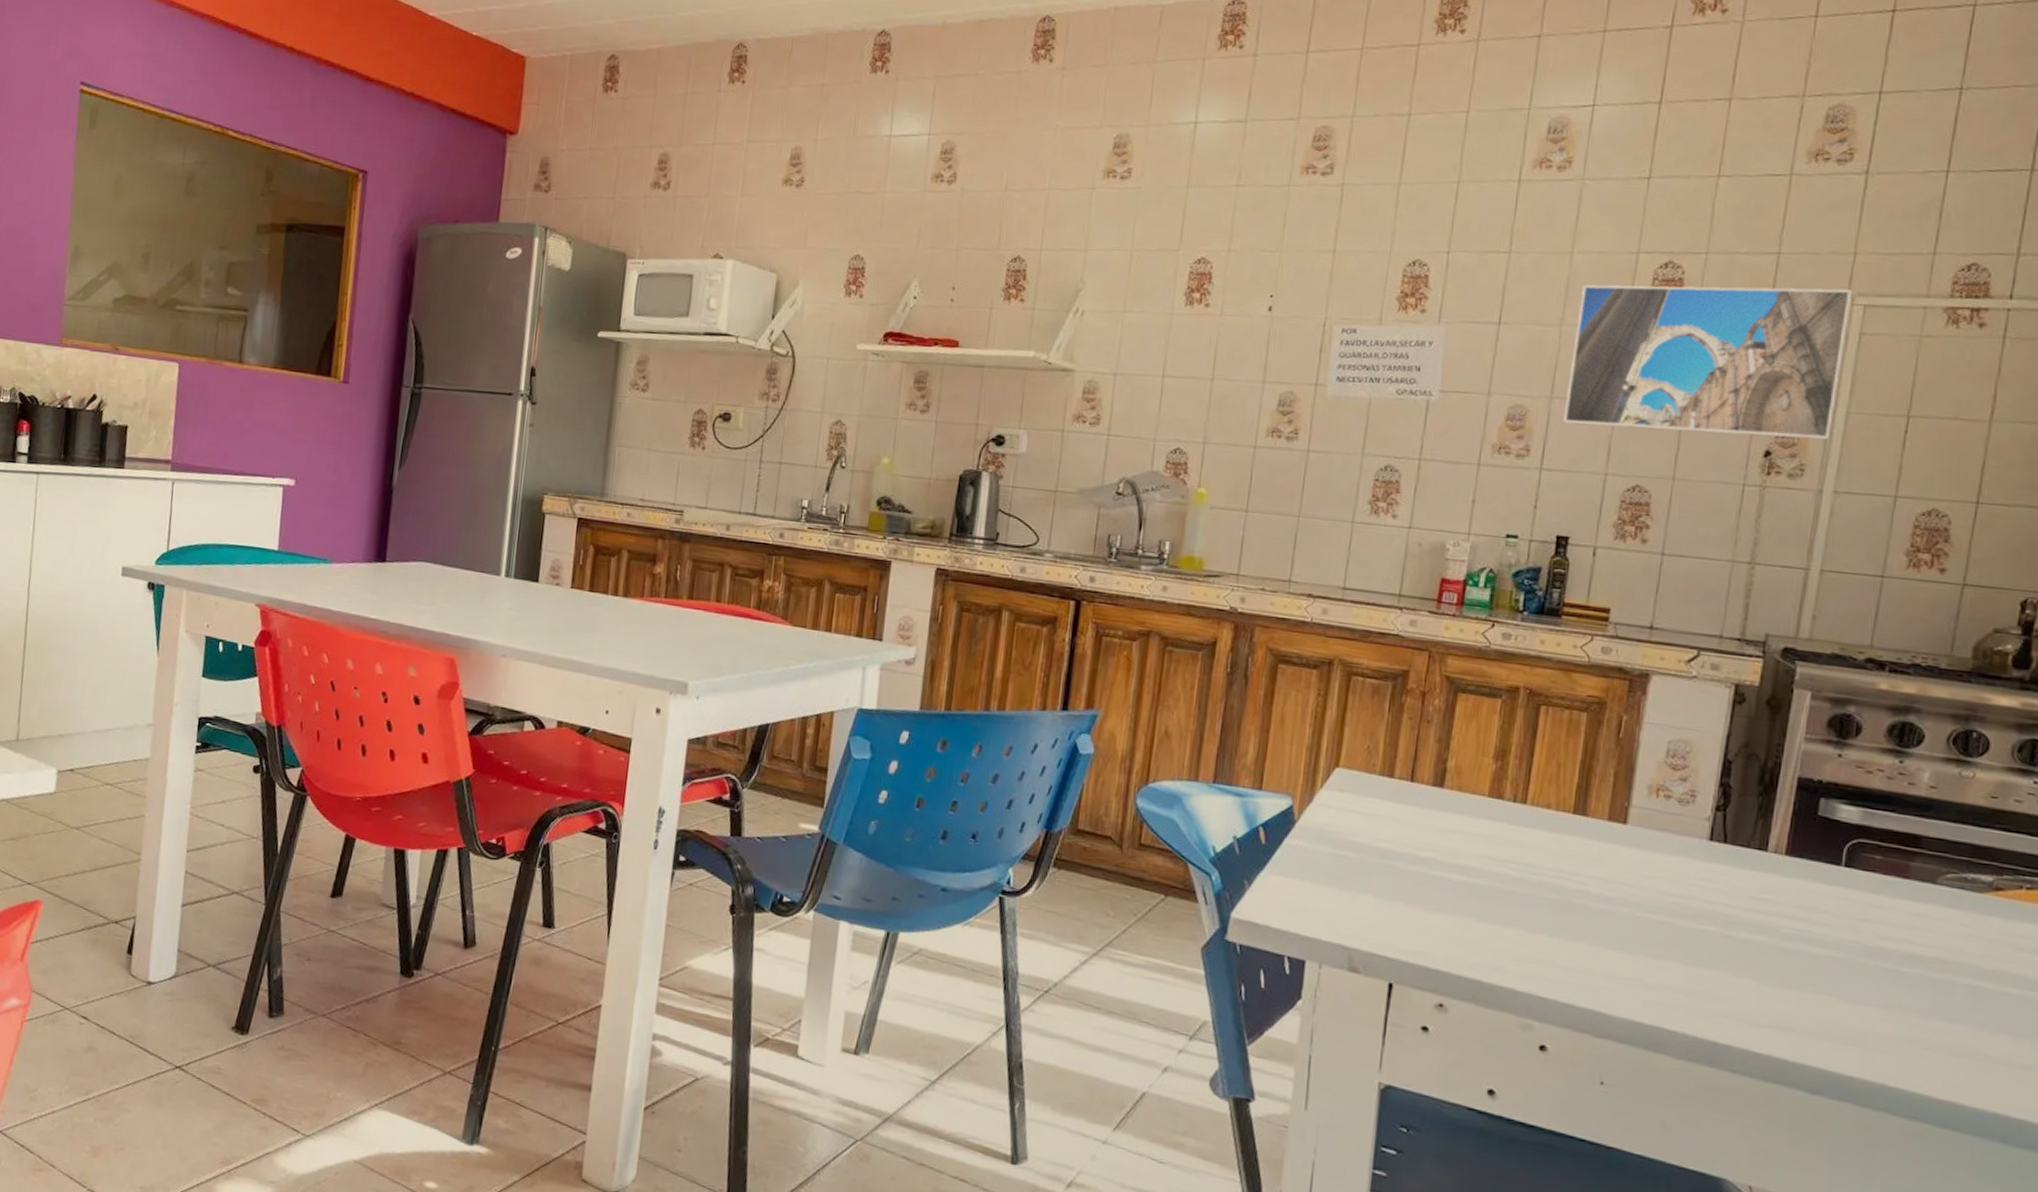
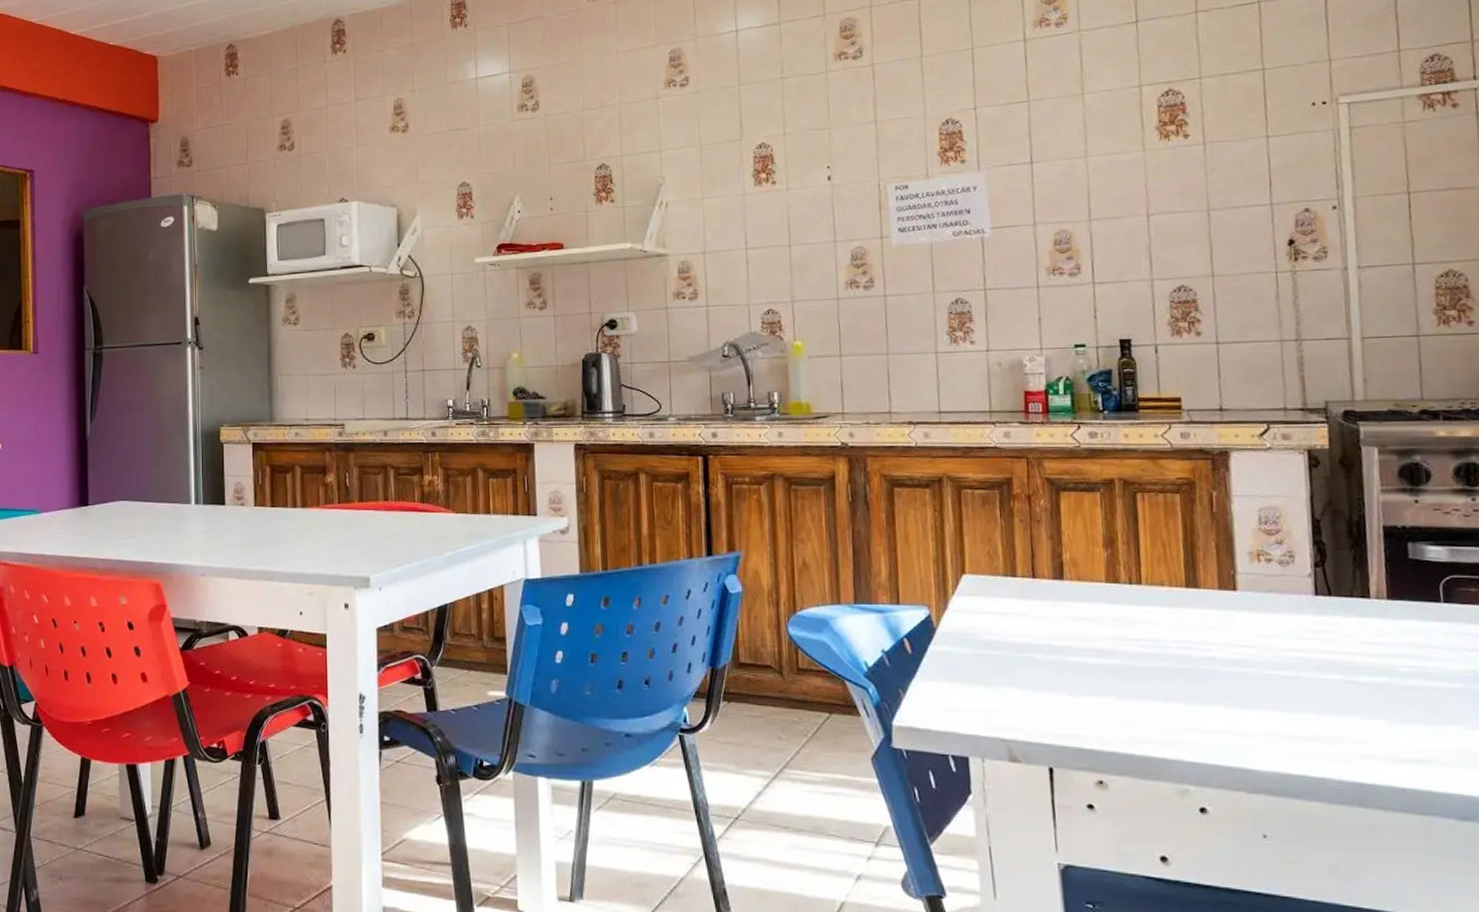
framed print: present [1563,284,1852,440] -> none [1098,91,1343,241]

